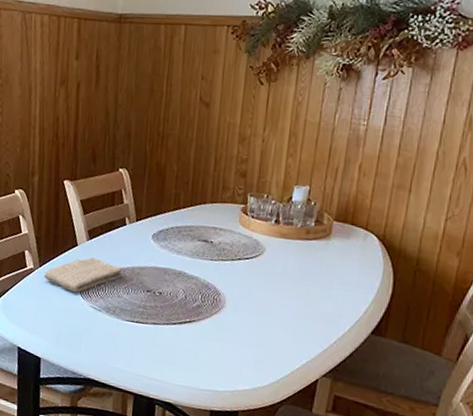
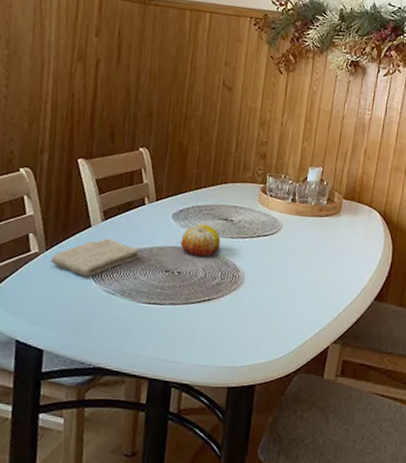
fruit: none [161,245,201,278] -> present [180,224,221,257]

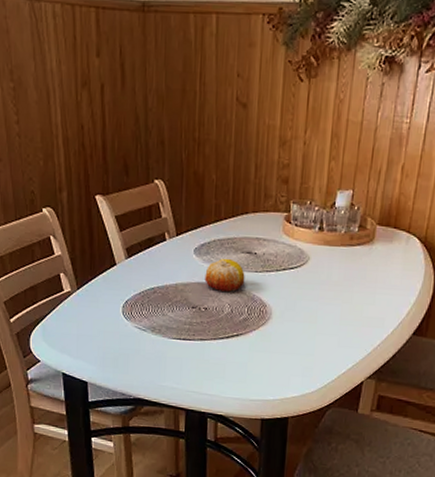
washcloth: present [50,239,140,277] -> none [83,277,166,314]

